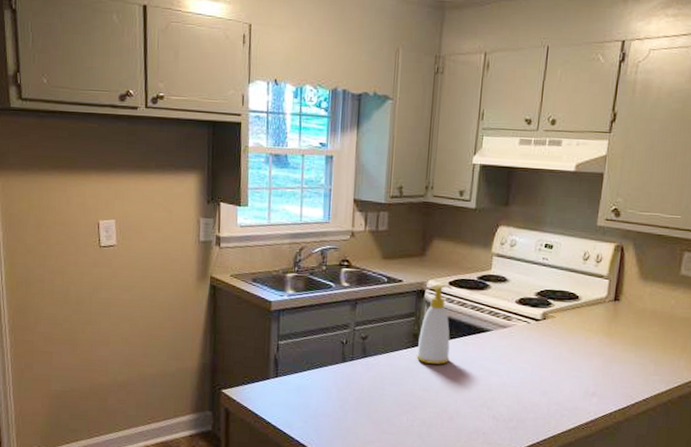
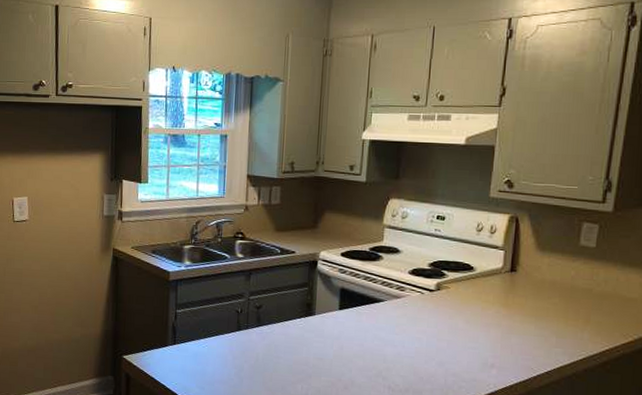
soap bottle: present [416,283,453,365] -> none [310,255,345,334]

